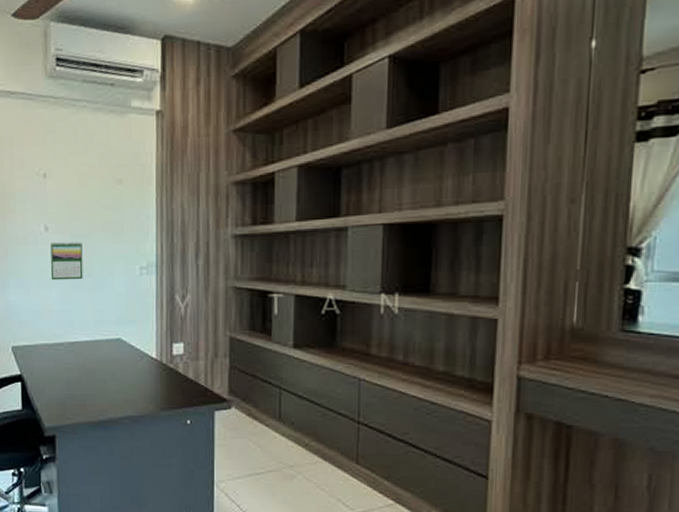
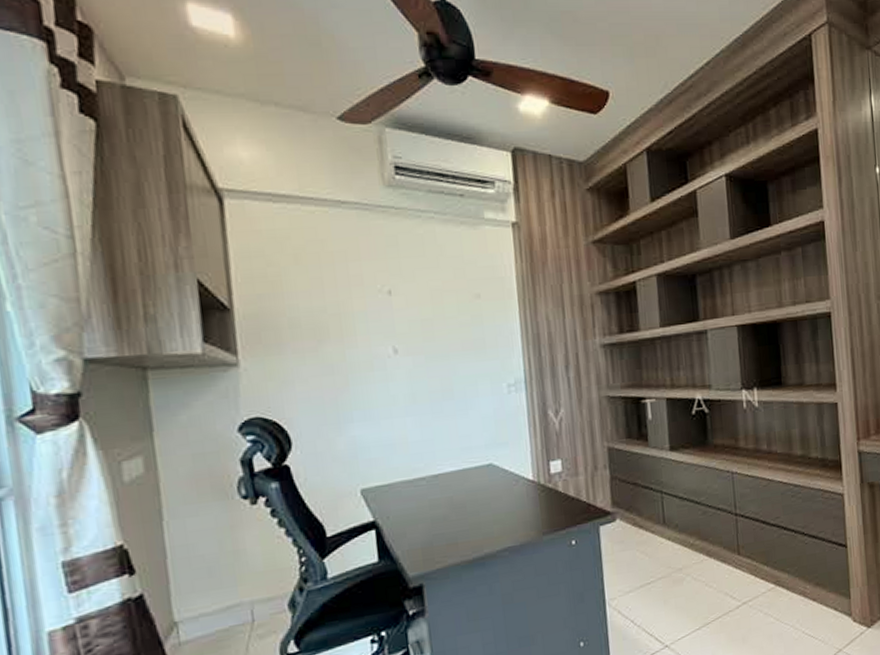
calendar: present [50,241,83,280] -> none [401,363,444,408]

